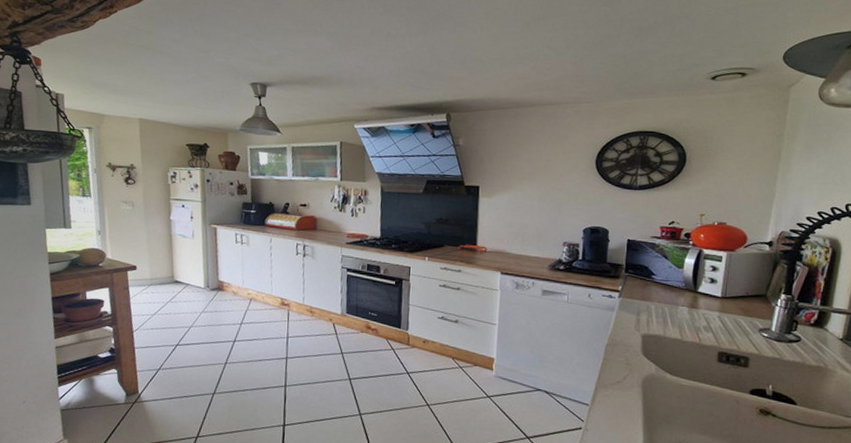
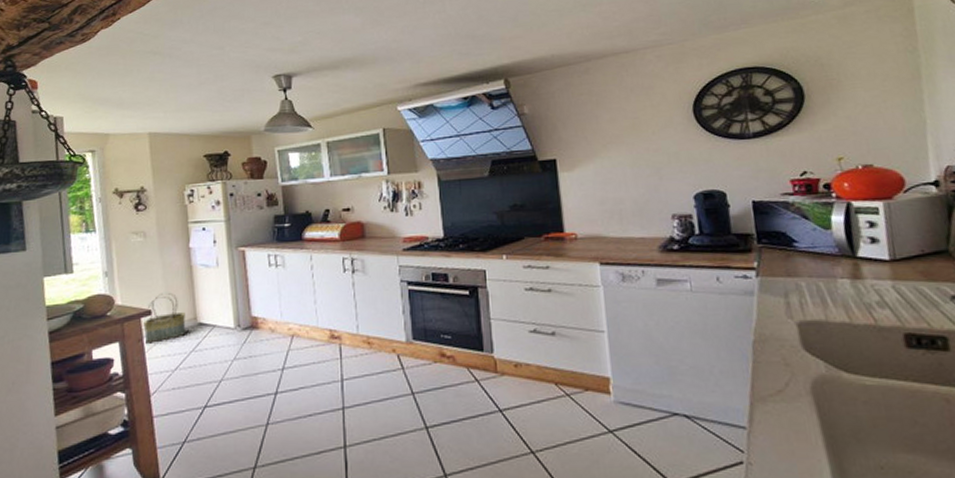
basket: none [129,253,165,292] -> present [143,292,186,344]

